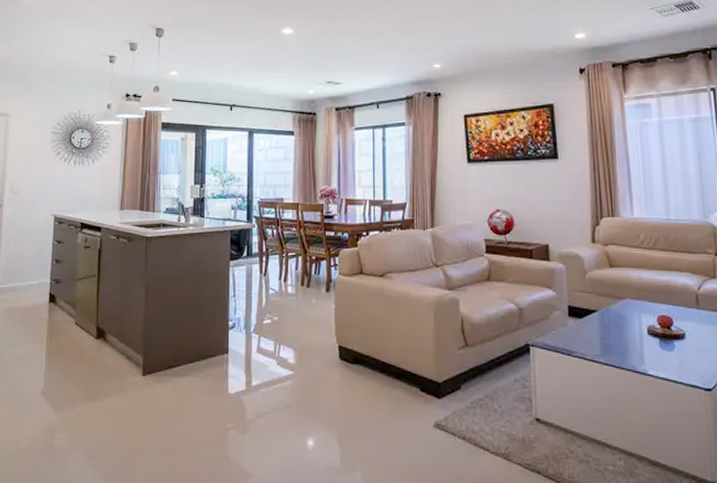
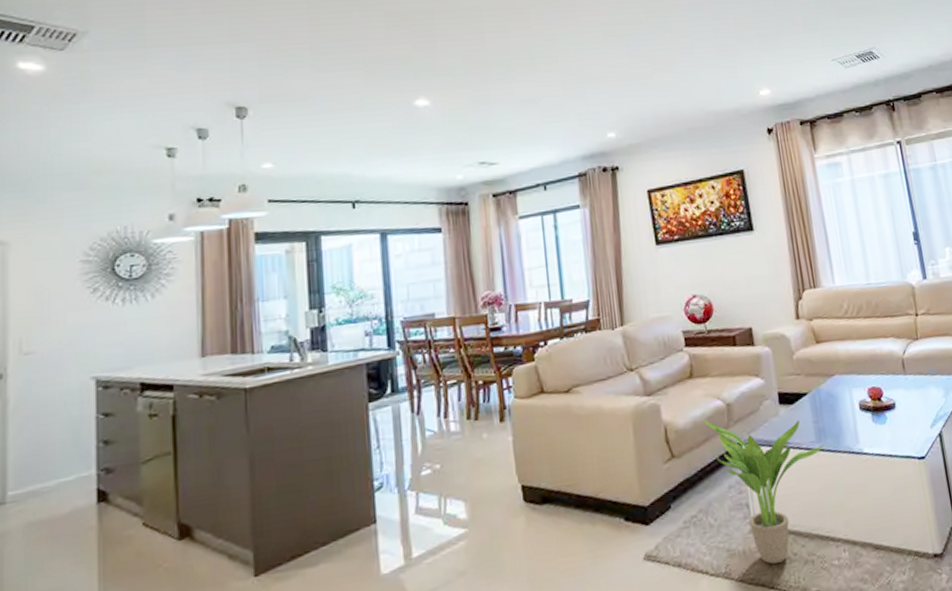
potted plant: none [495,315,609,456] -> present [701,417,824,564]

